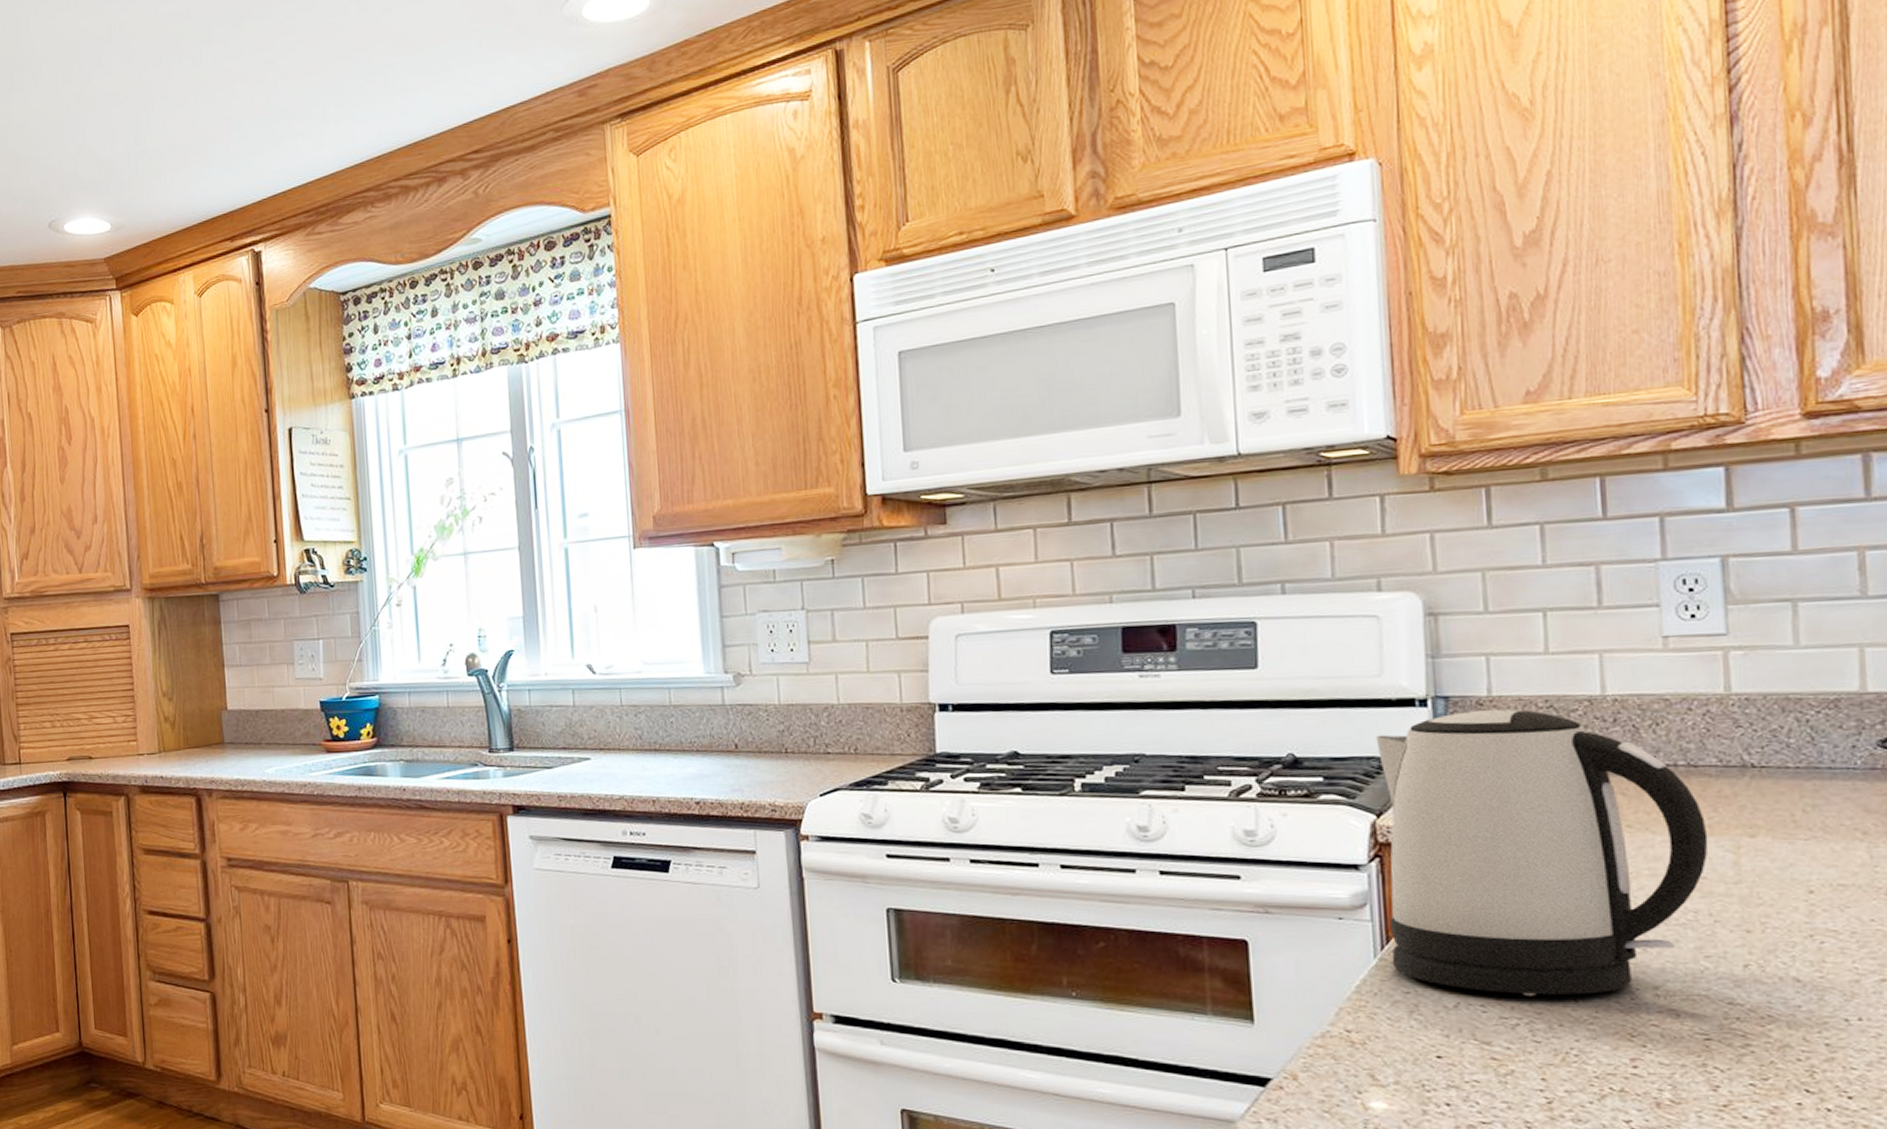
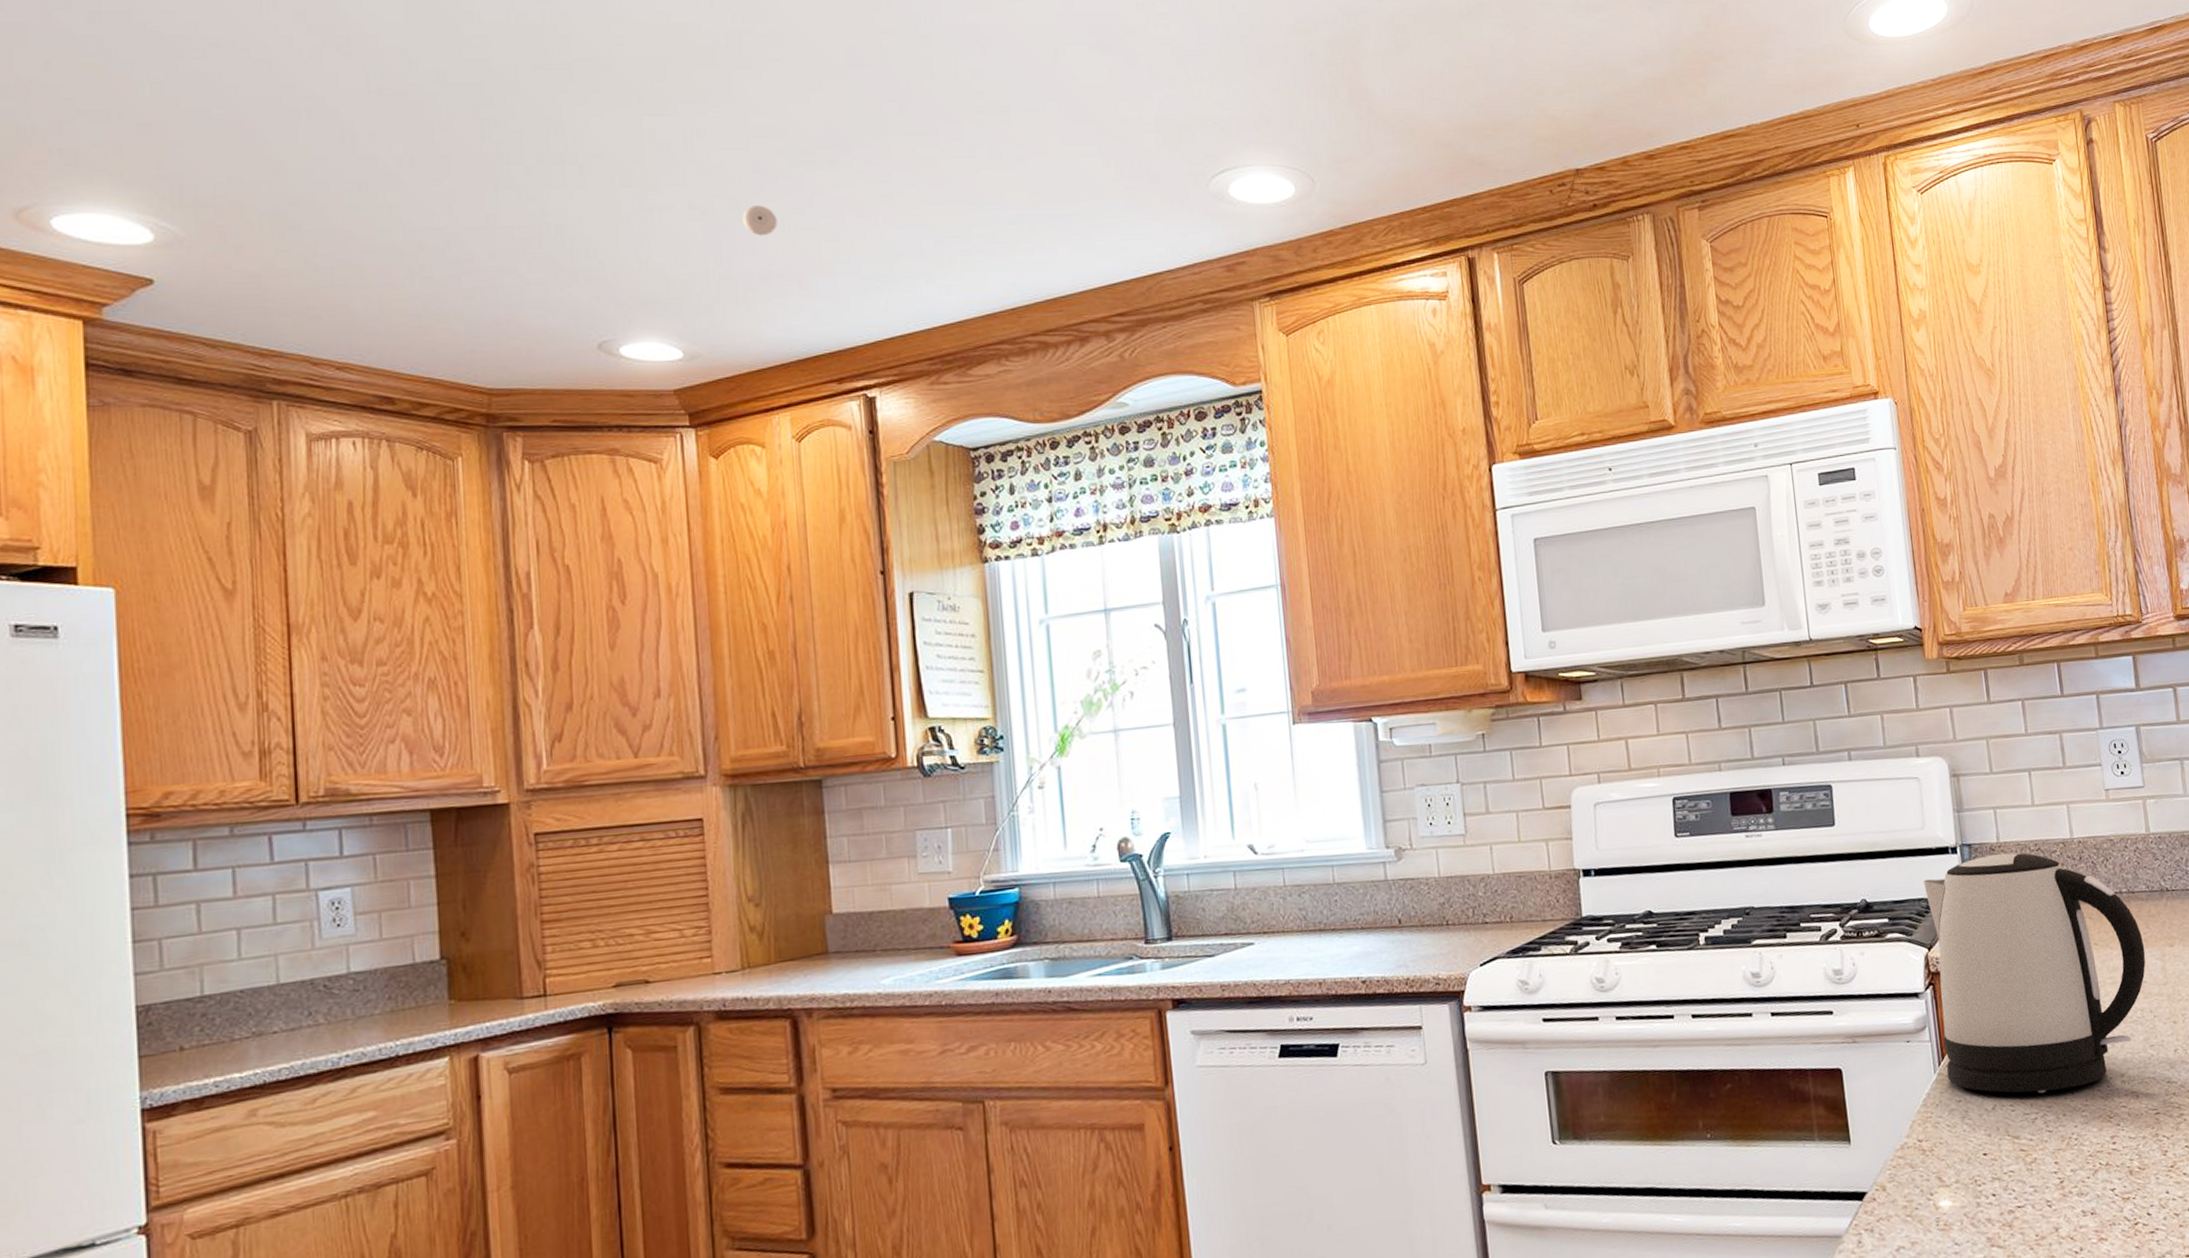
smoke detector: none [155,85,182,114] -> present [743,205,777,236]

